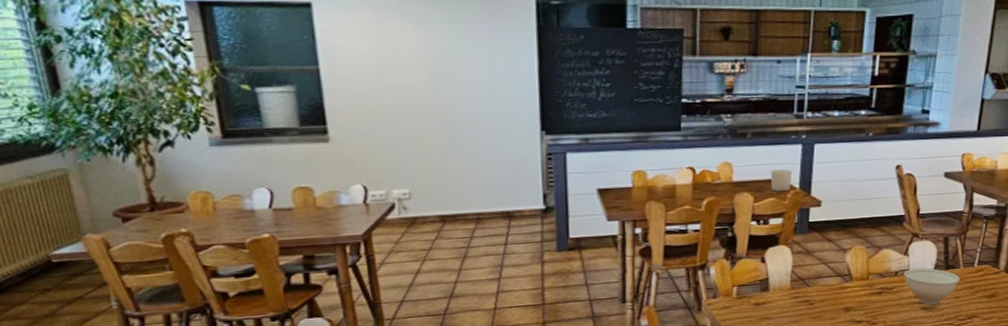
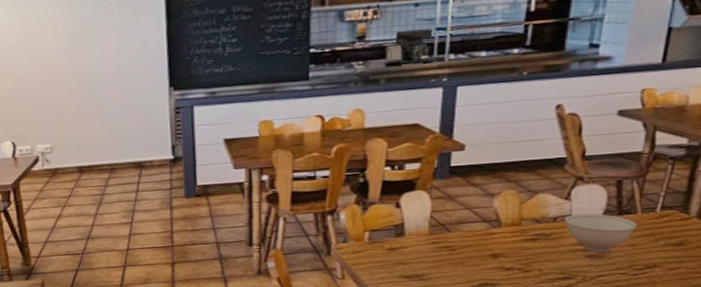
kettle: none [751,98,771,123] -> present [385,43,407,68]
coffee maker: none [759,85,796,121] -> present [394,28,436,65]
mug: present [770,169,792,192] -> none [406,113,432,137]

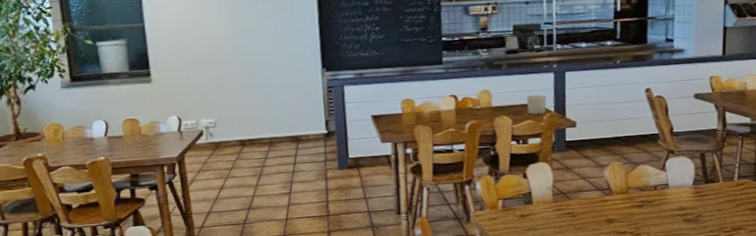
mug: none [406,113,432,137] -> present [526,94,547,115]
bowl: present [565,213,637,253] -> none [663,182,721,218]

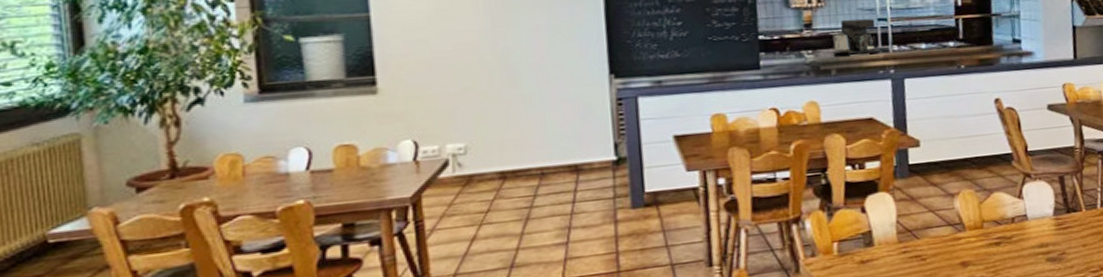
mug: present [526,94,547,115] -> none [860,106,885,132]

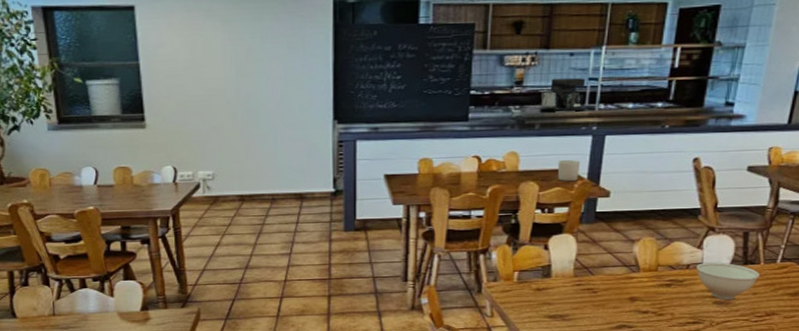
mug: none [860,106,885,132] -> present [557,159,581,181]
bowl: none [1021,212,1084,256] -> present [696,262,759,300]

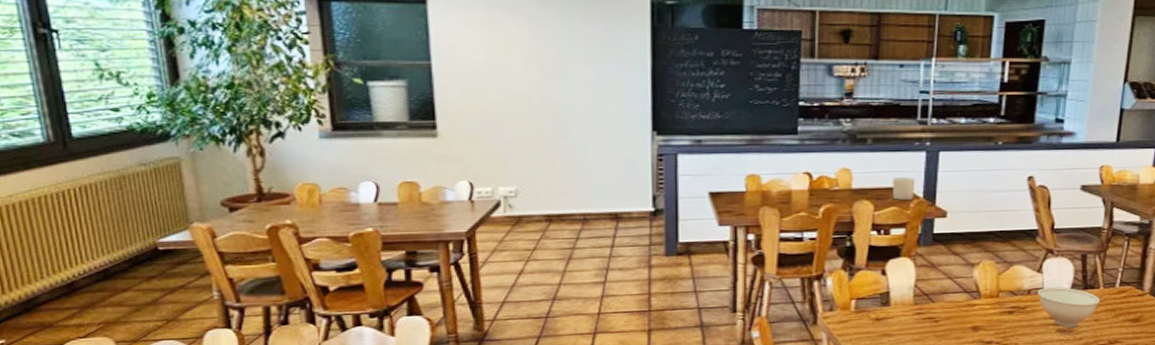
kettle: present [540,90,561,114] -> none [872,103,893,128]
coffee maker: present [550,77,587,112] -> none [881,90,920,126]

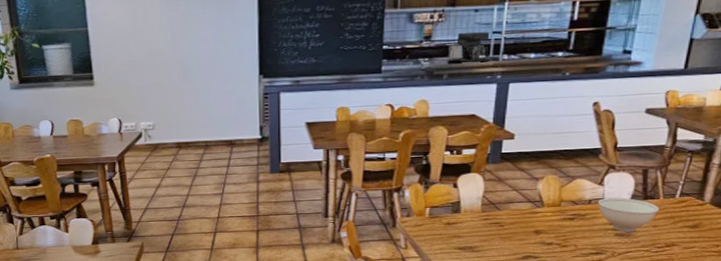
kettle: none [872,103,893,128] -> present [447,43,467,65]
coffee maker: none [881,90,920,126] -> present [456,31,492,63]
mug: present [892,176,916,200] -> none [464,105,487,126]

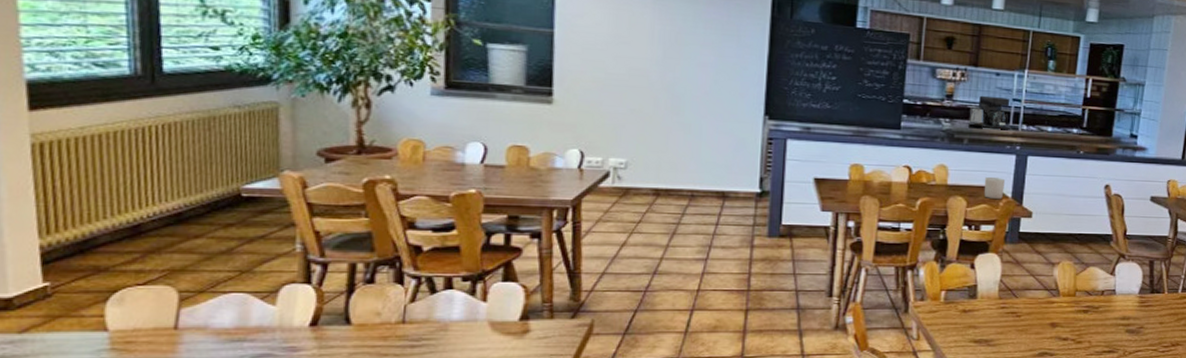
mug: none [464,105,487,126] -> present [983,176,1006,199]
bowl: present [598,197,659,232] -> none [1110,290,1164,329]

